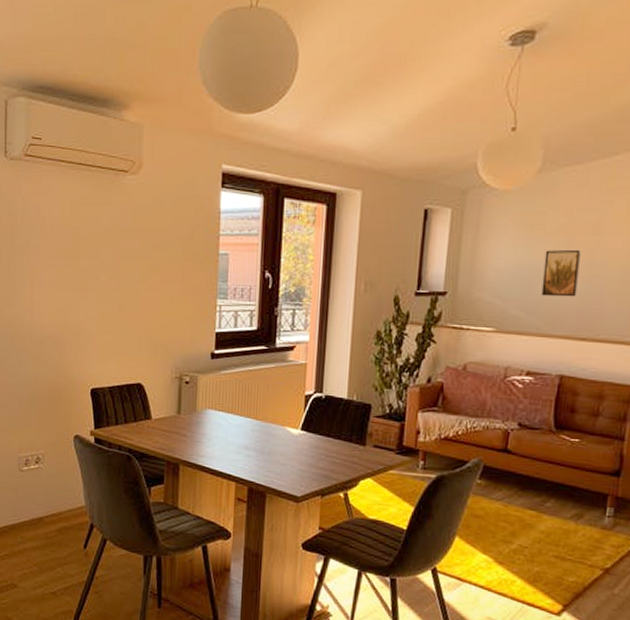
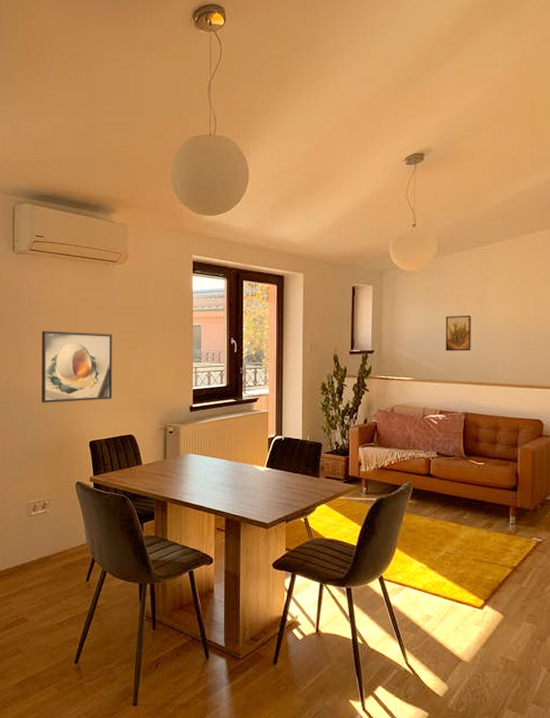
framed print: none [36,255,121,342] -> present [42,331,113,403]

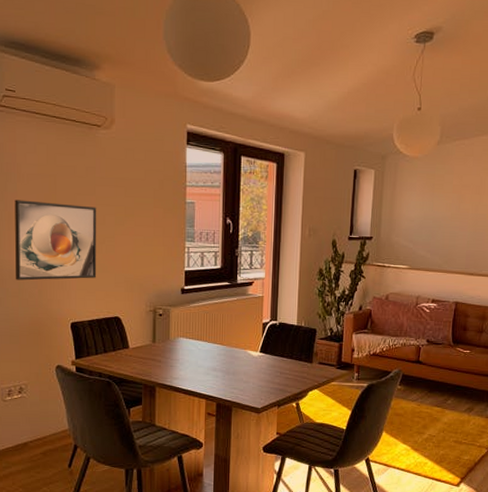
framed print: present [445,315,471,351] -> none [441,205,468,242]

